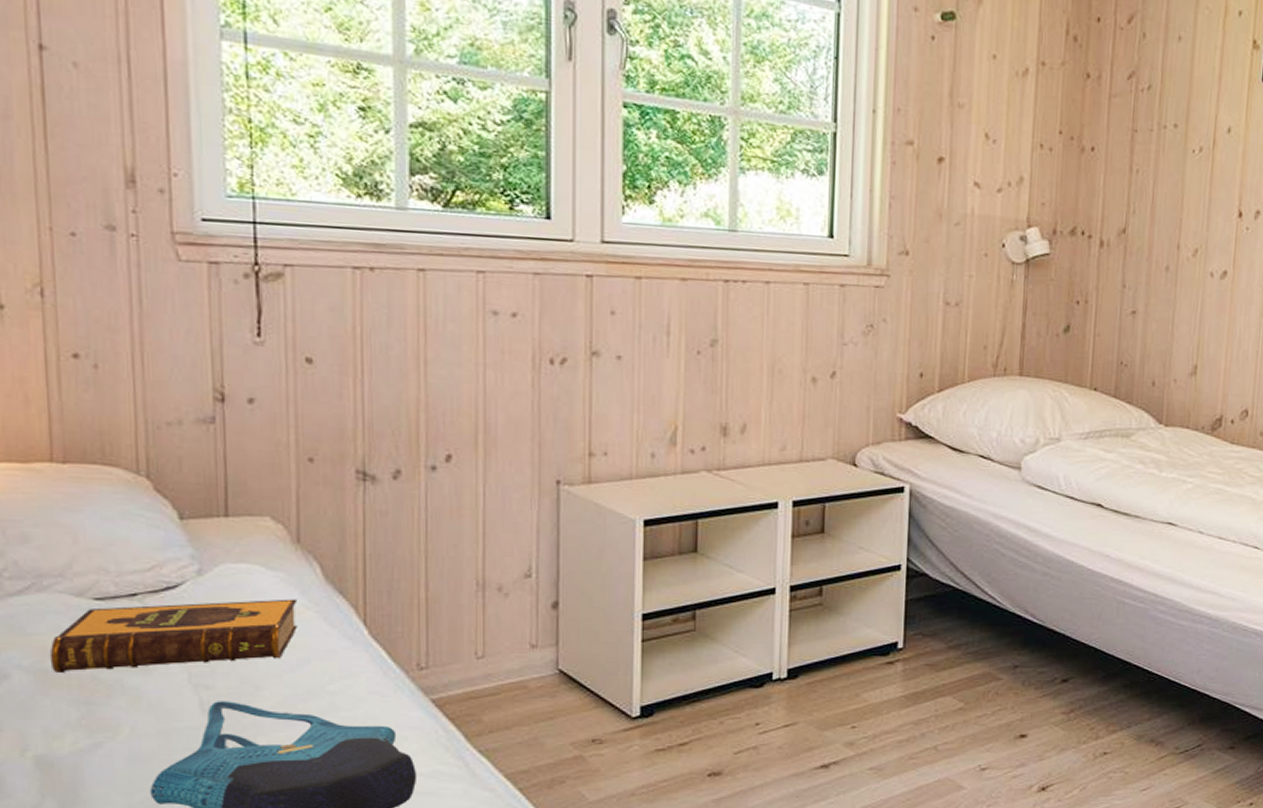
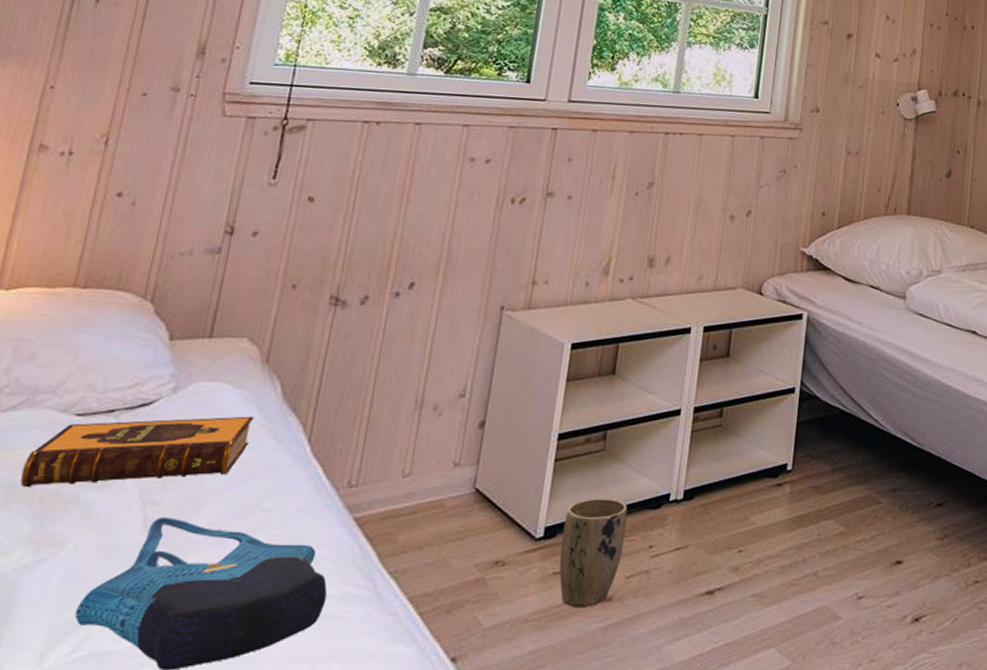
plant pot: none [661,677,728,781] -> present [559,497,628,607]

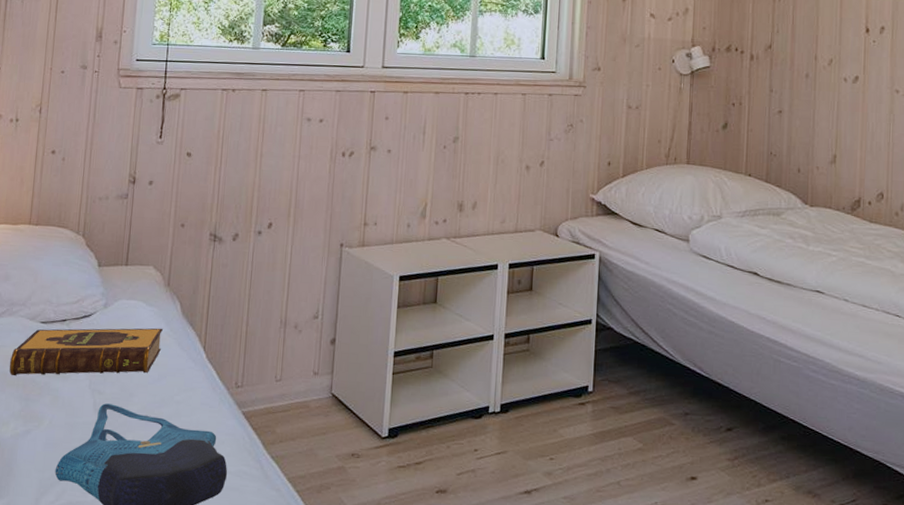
plant pot: present [559,497,628,607] -> none [402,406,455,497]

